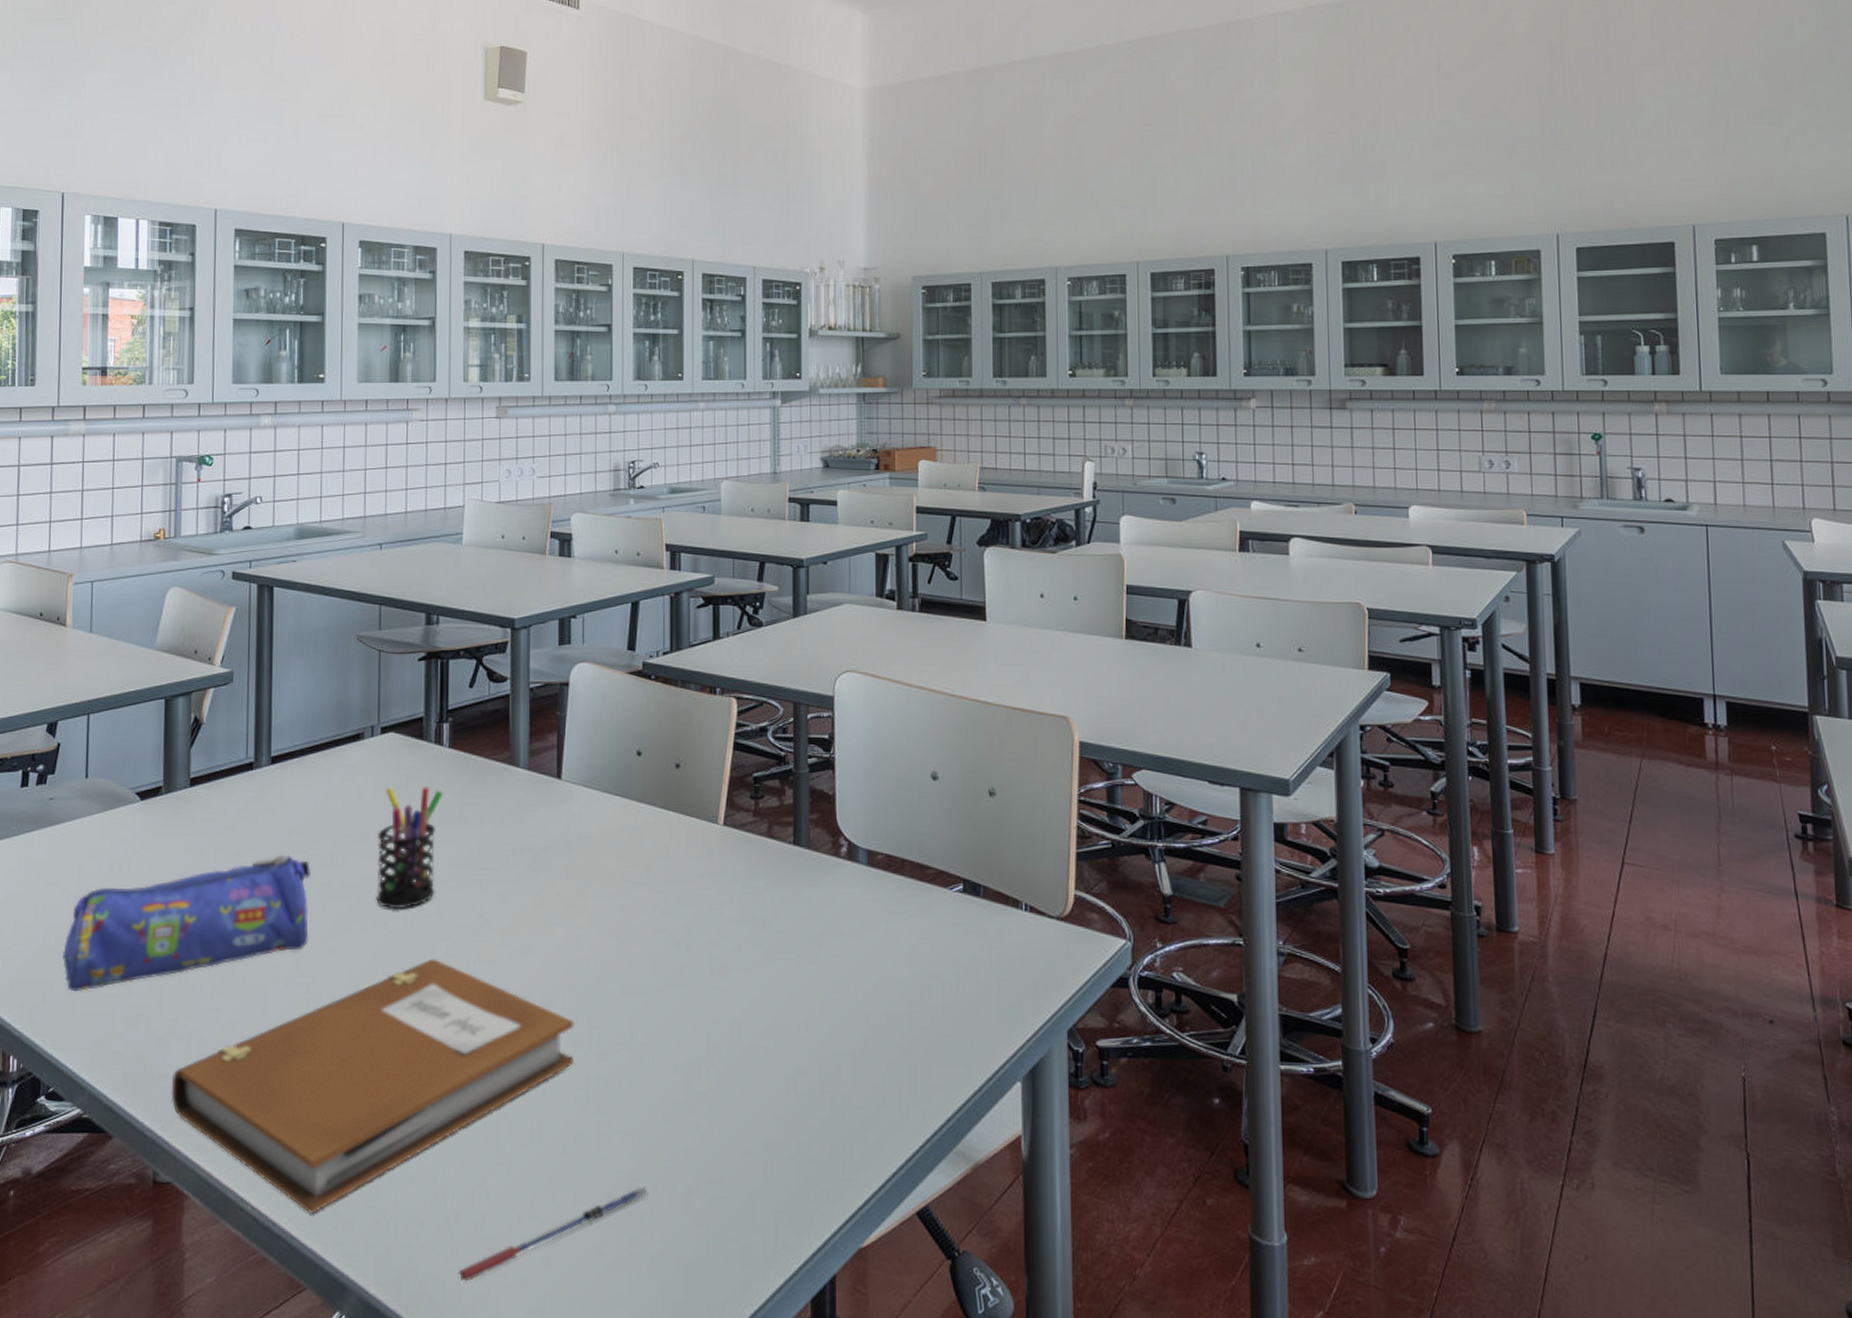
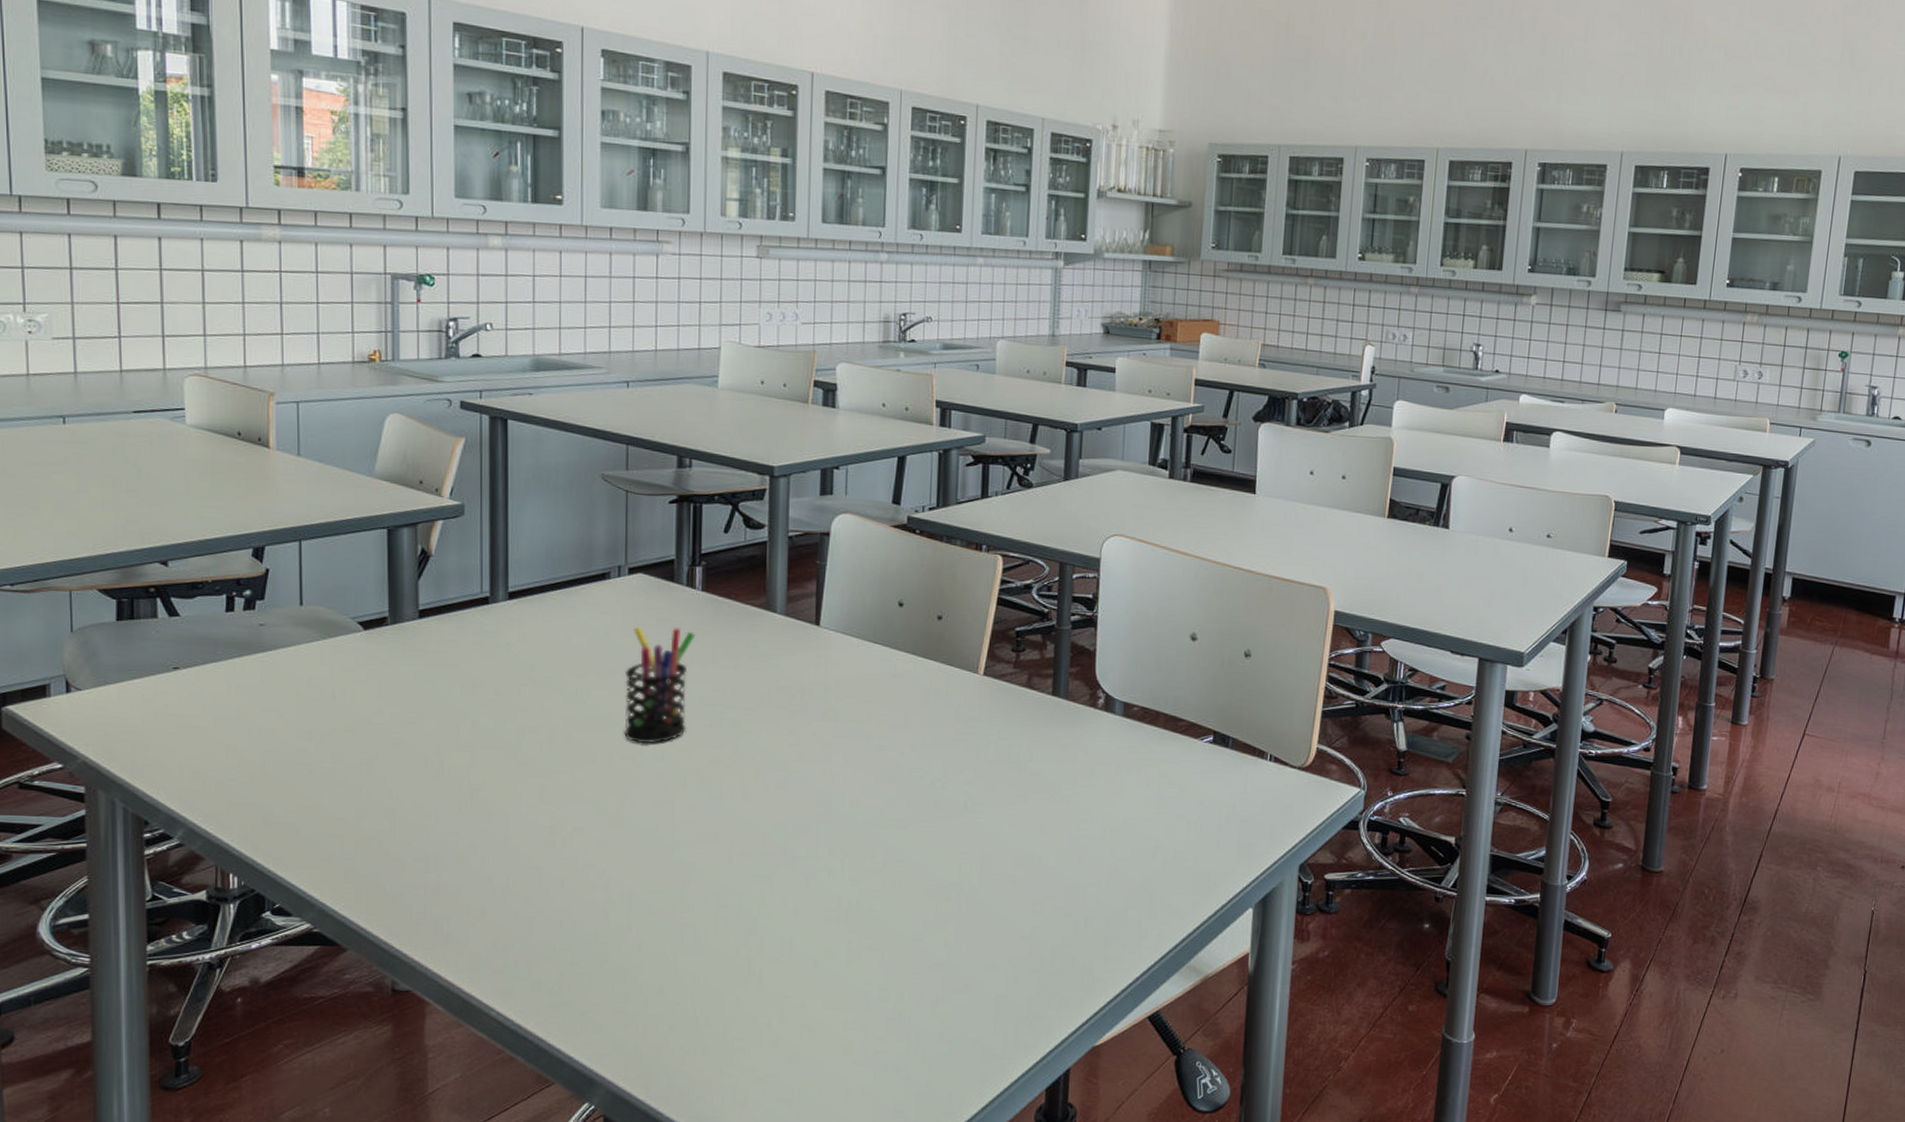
pencil case: present [63,854,312,992] -> none [283,688,555,815]
notebook: present [171,958,575,1214] -> none [408,790,827,1018]
pen: present [458,1187,648,1282] -> none [707,995,896,1077]

